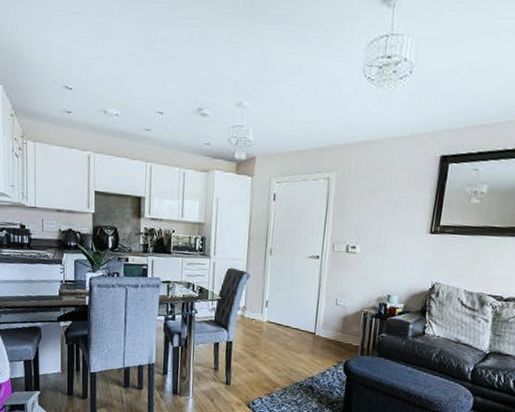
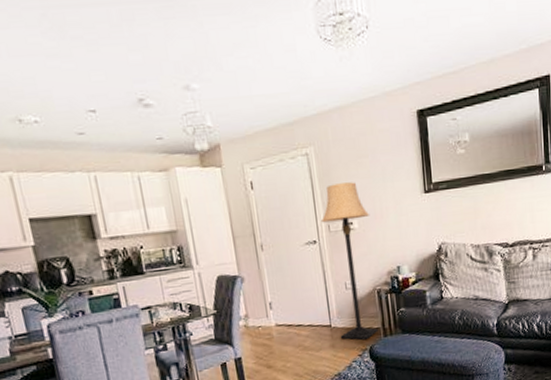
lamp: none [320,209,374,354] -> present [320,182,378,340]

